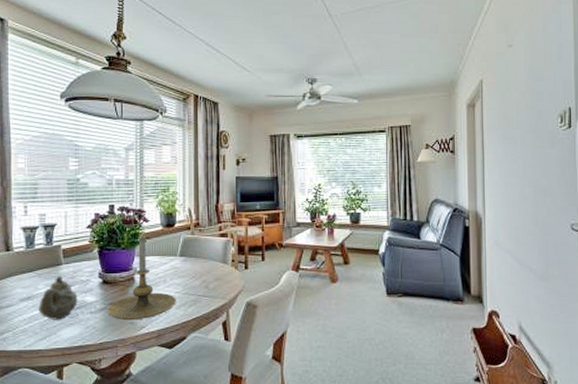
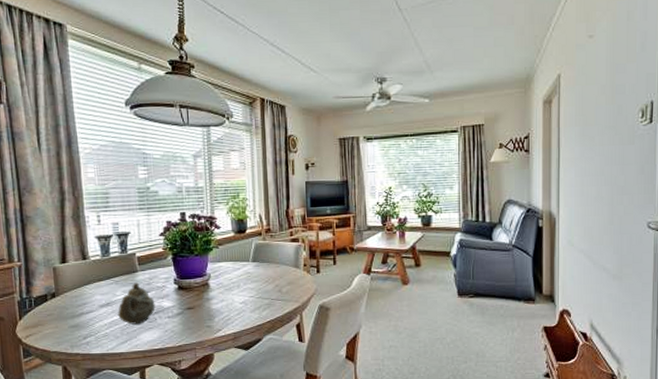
candle holder: present [107,236,176,321] -> none [184,243,251,324]

